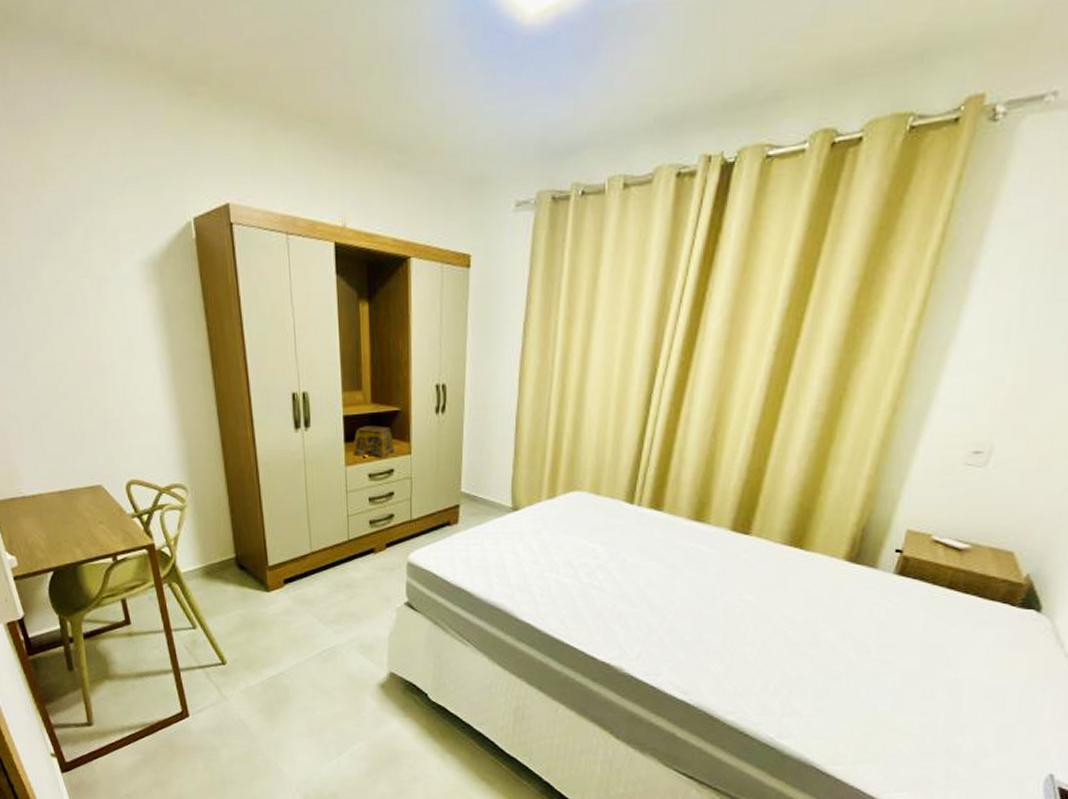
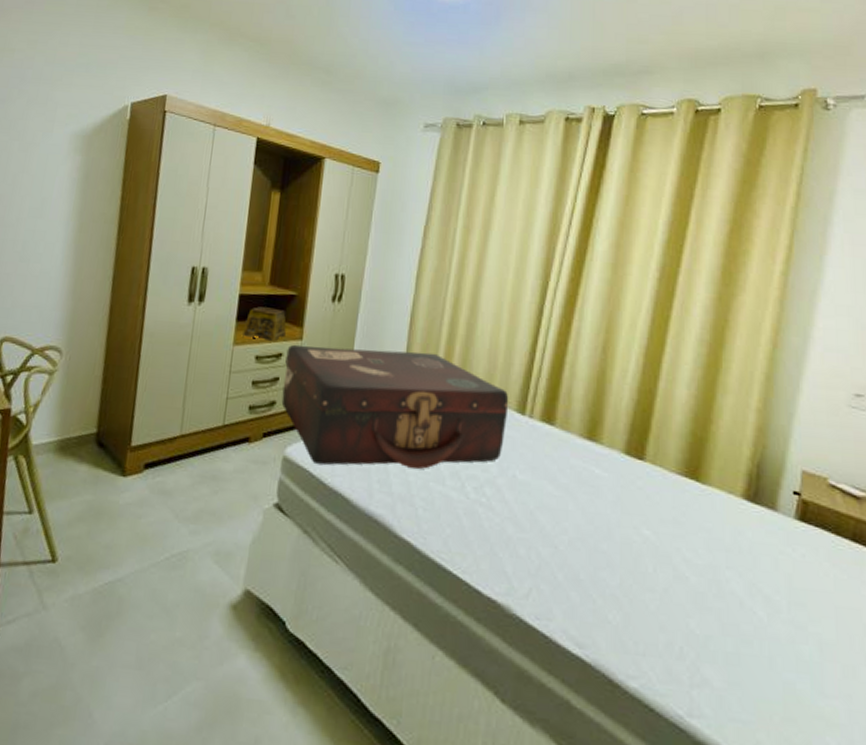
suitcase: none [397,454,618,567] -> present [281,344,509,469]

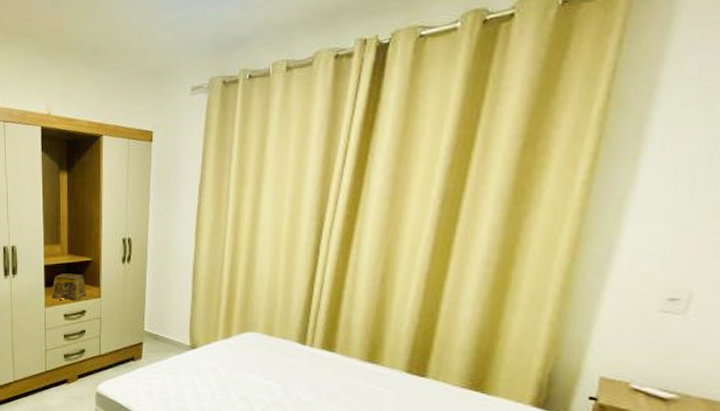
suitcase: present [281,344,509,469] -> none [89,298,290,398]

